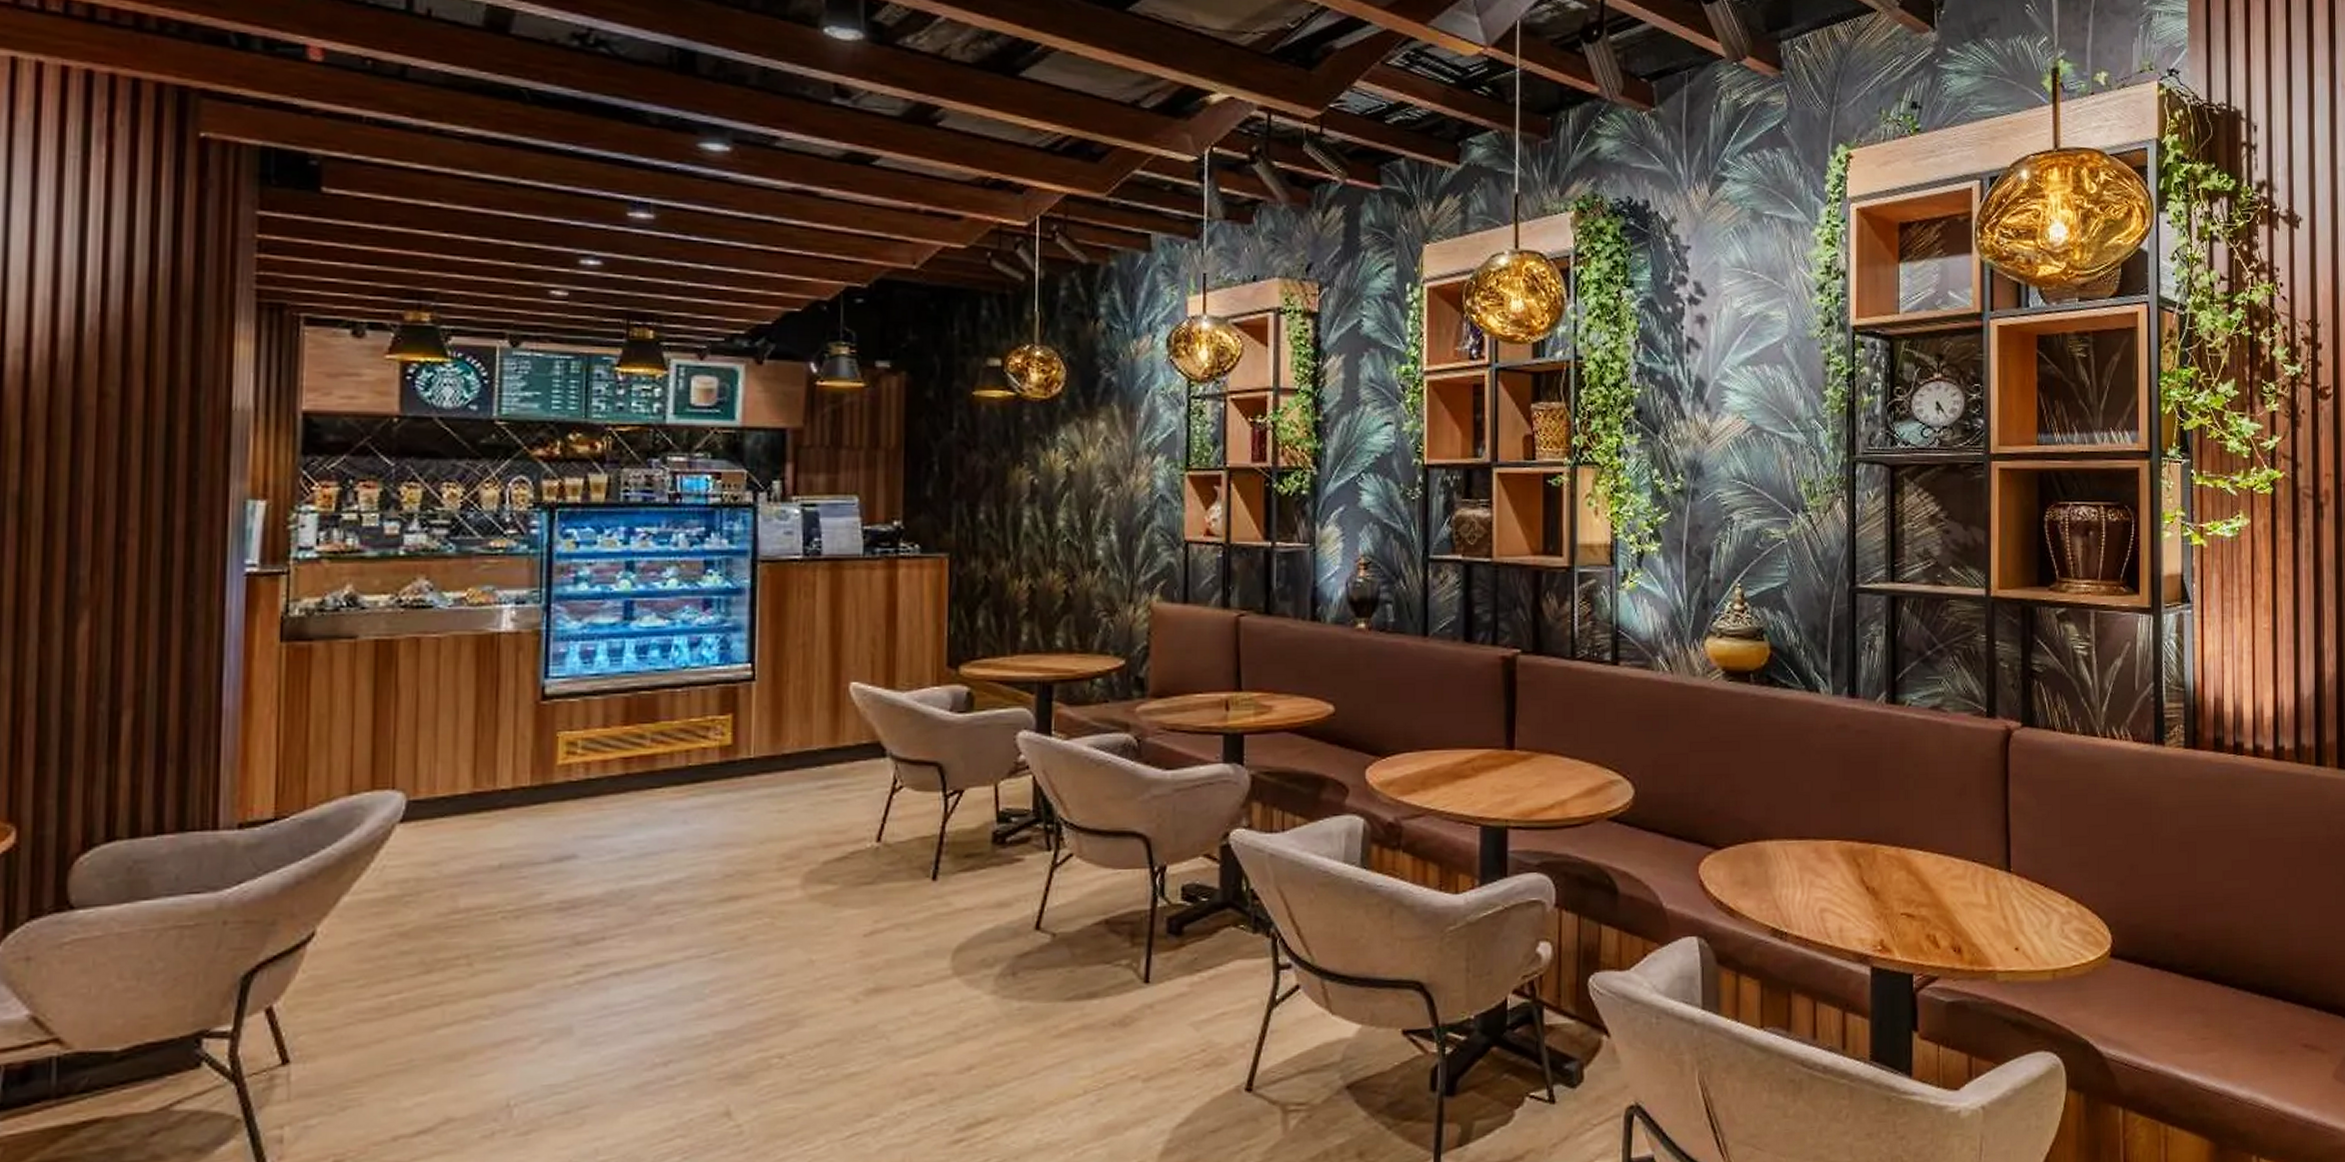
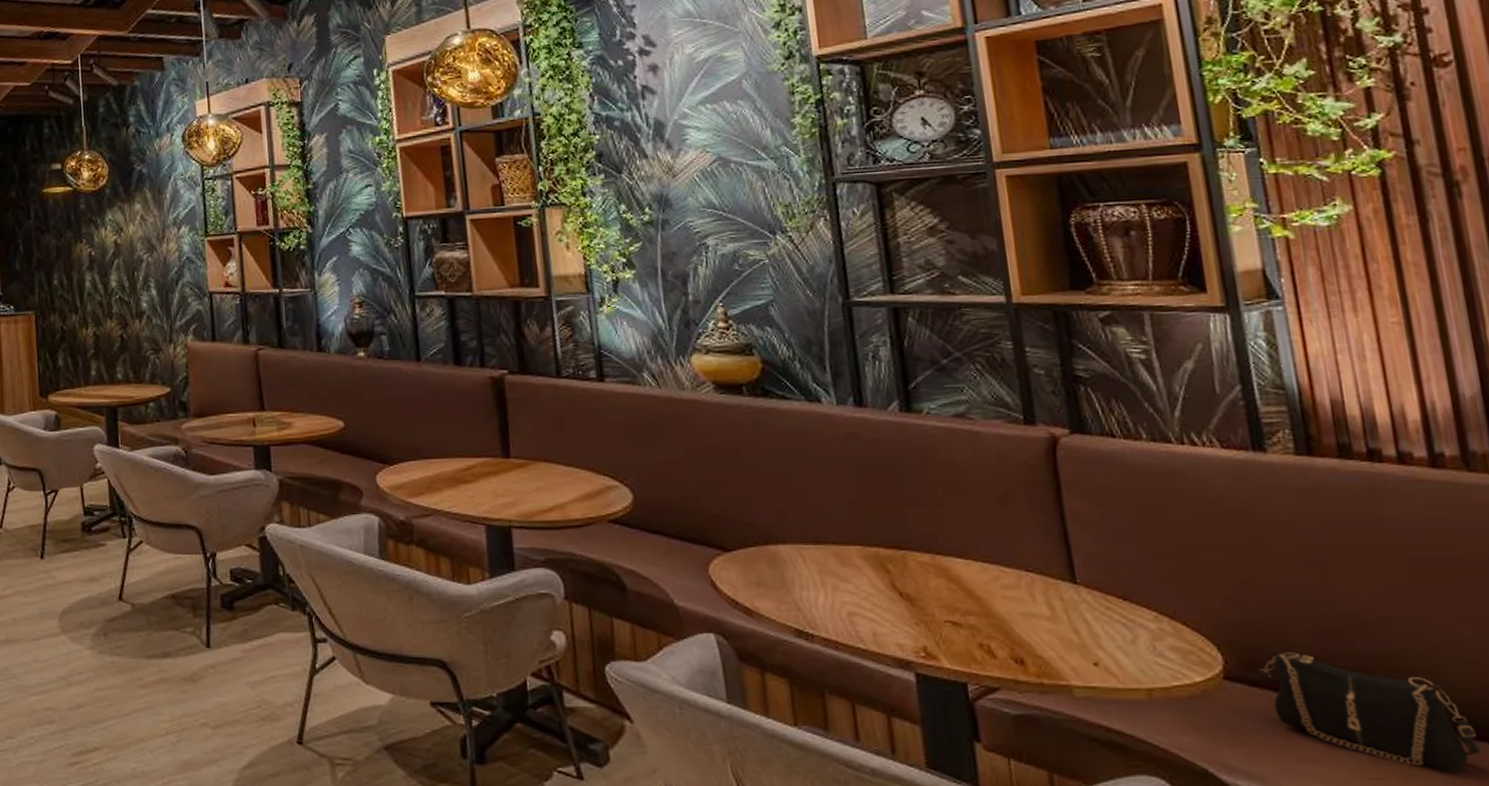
handbag: none [2135,927,2276,1027] -> present [1258,649,1480,771]

